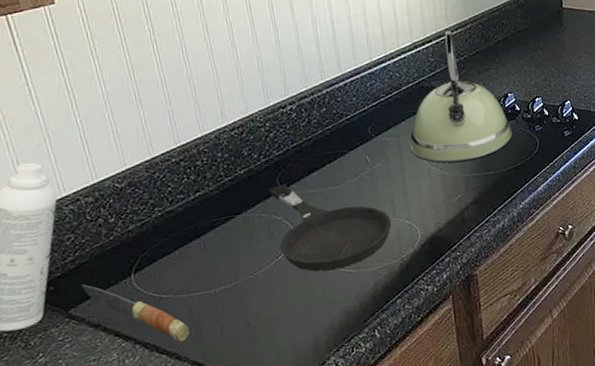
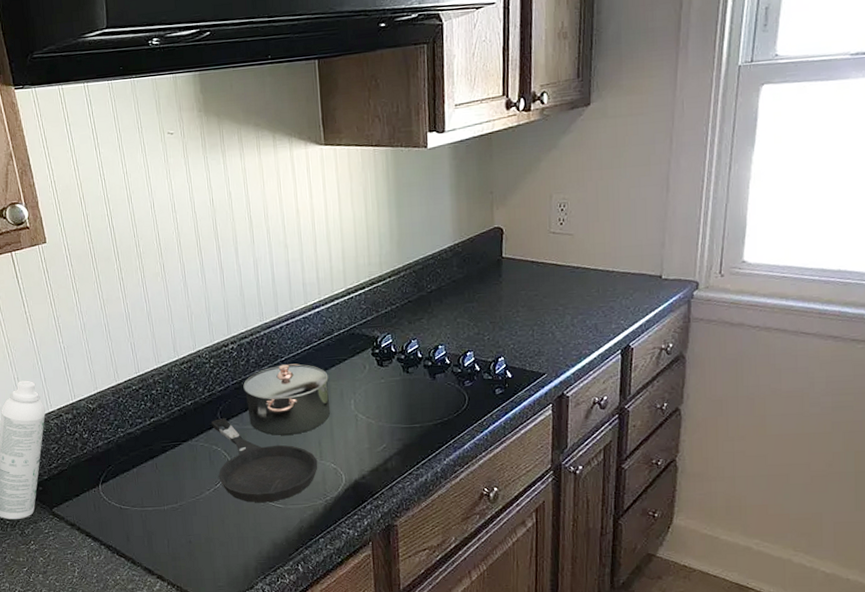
knife: present [82,284,190,343] -> none [62,488,143,549]
cooking pot: none [305,120,403,197] -> present [243,363,331,435]
kettle: present [410,30,513,163] -> none [339,278,442,412]

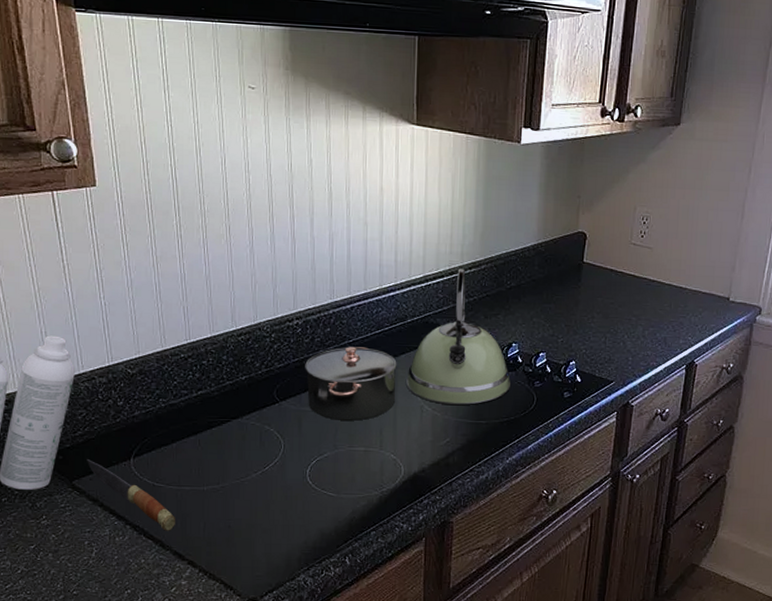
knife: none [62,488,143,549] -> present [87,459,176,531]
frying pan: present [210,418,318,503] -> none [265,397,377,490]
kettle: none [339,278,442,412] -> present [406,268,512,406]

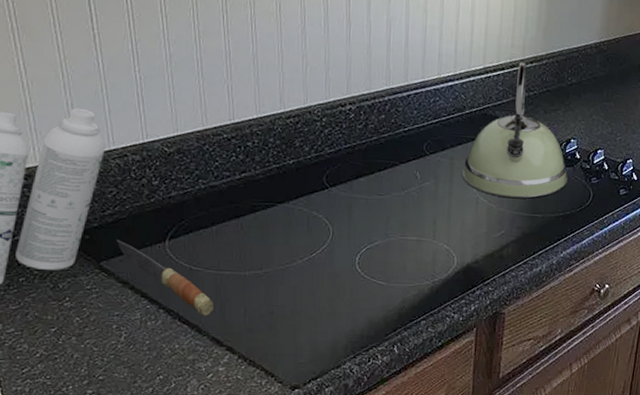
cooking pot: present [305,346,397,421] -> none [357,134,453,210]

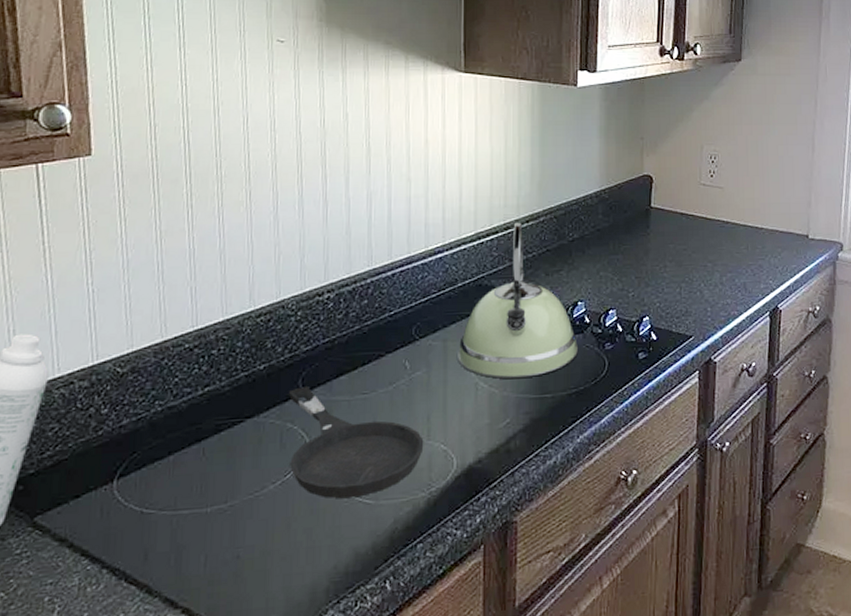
knife: present [117,240,215,316] -> none [55,487,169,572]
frying pan: none [314,183,430,278] -> present [288,387,424,499]

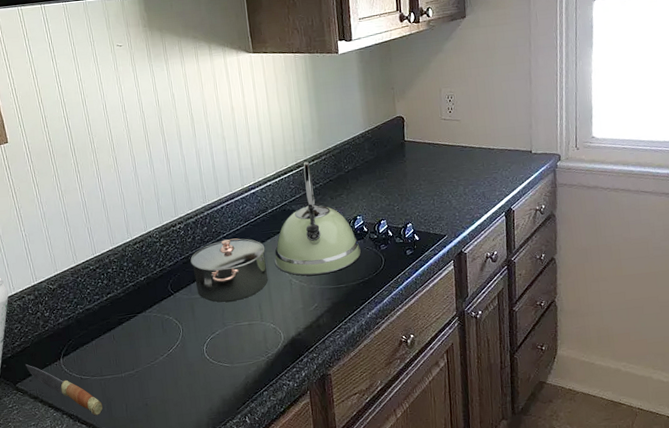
knife: none [55,487,169,572] -> present [25,364,103,416]
frying pan: present [288,387,424,499] -> none [162,290,260,364]
cooking pot: none [337,319,446,409] -> present [190,238,269,302]

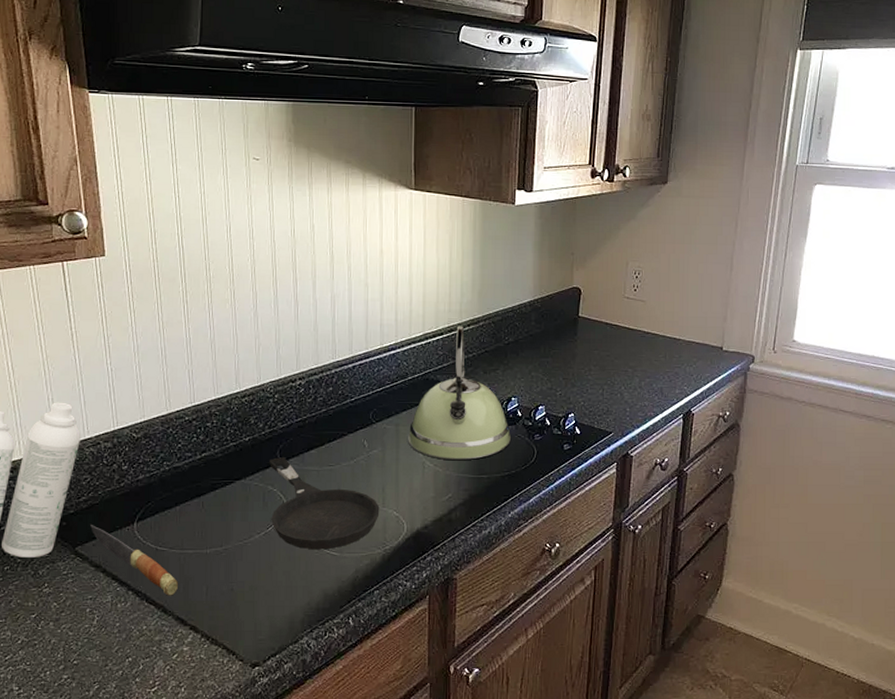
frying pan: none [162,290,260,364] -> present [268,457,380,550]
cooking pot: present [190,238,269,302] -> none [308,405,398,479]

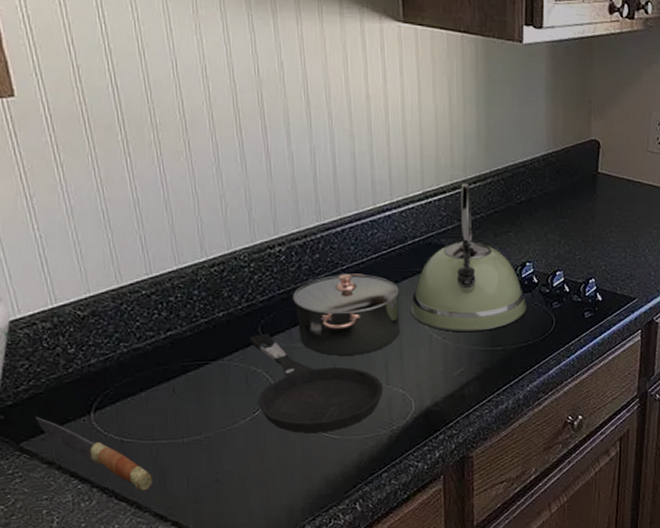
cooking pot: none [308,405,398,479] -> present [293,273,401,356]

